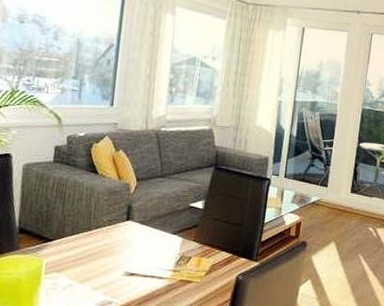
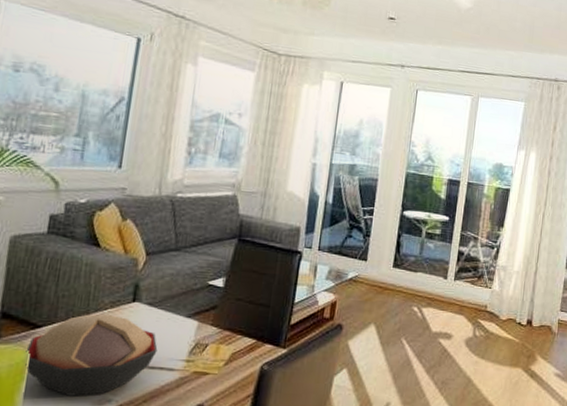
decorative bowl: none [40,230,149,299] -> present [25,314,158,396]

